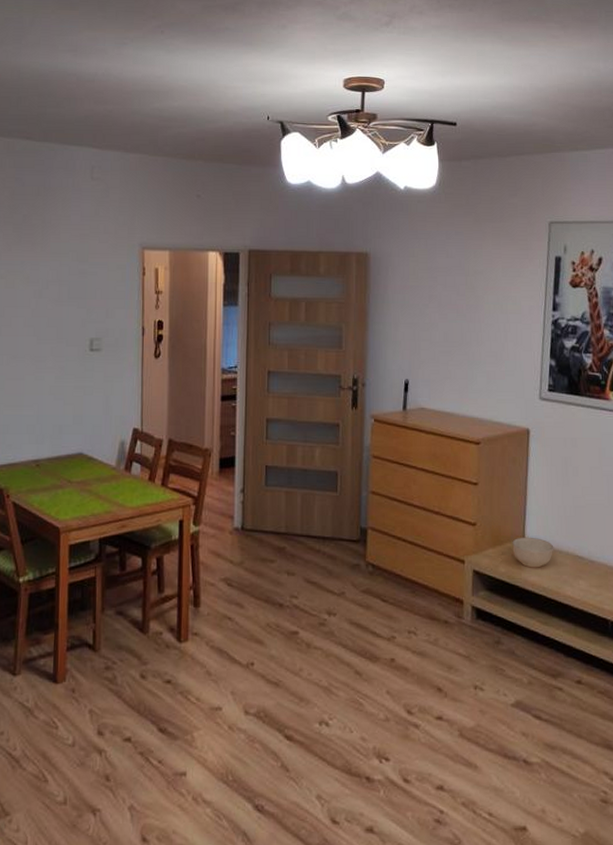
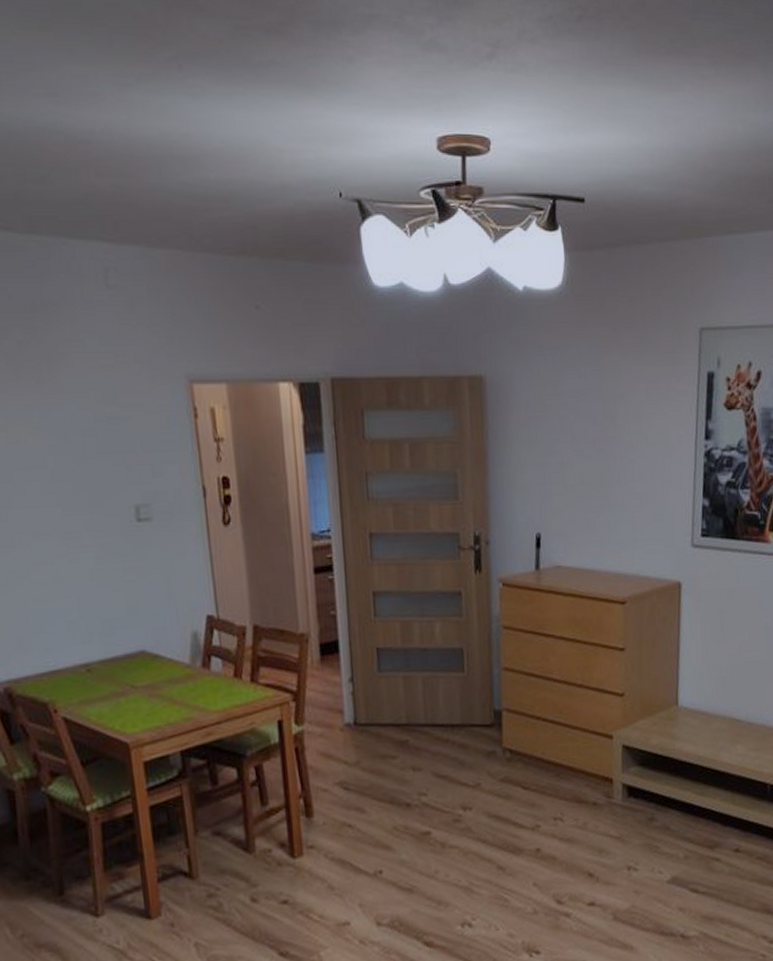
bowl: present [512,537,554,568] -> none [664,703,710,737]

